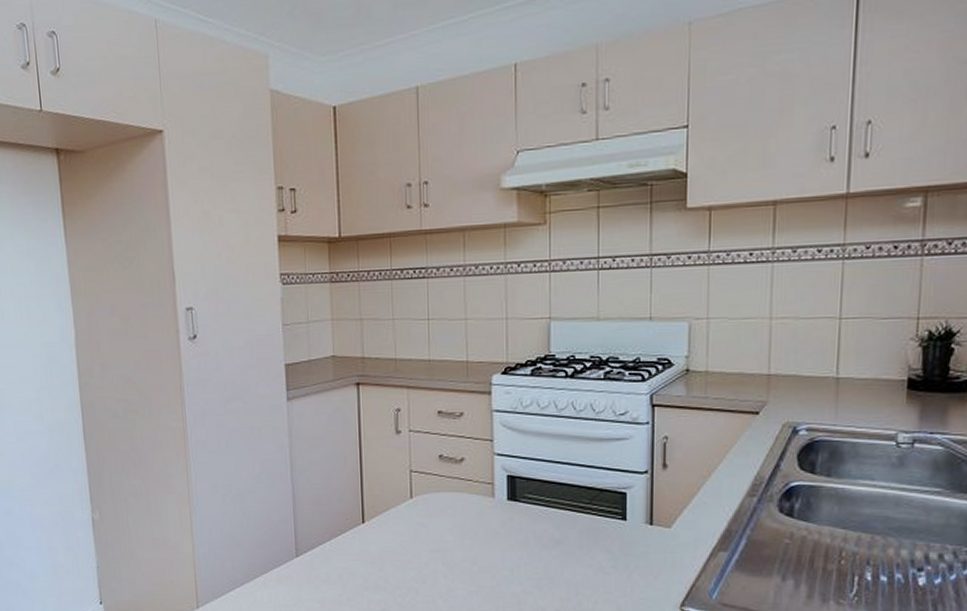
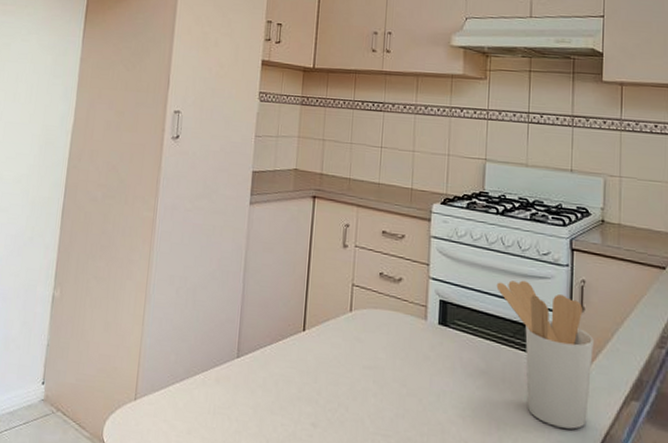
utensil holder: none [569,444,678,586] -> present [496,280,594,429]

